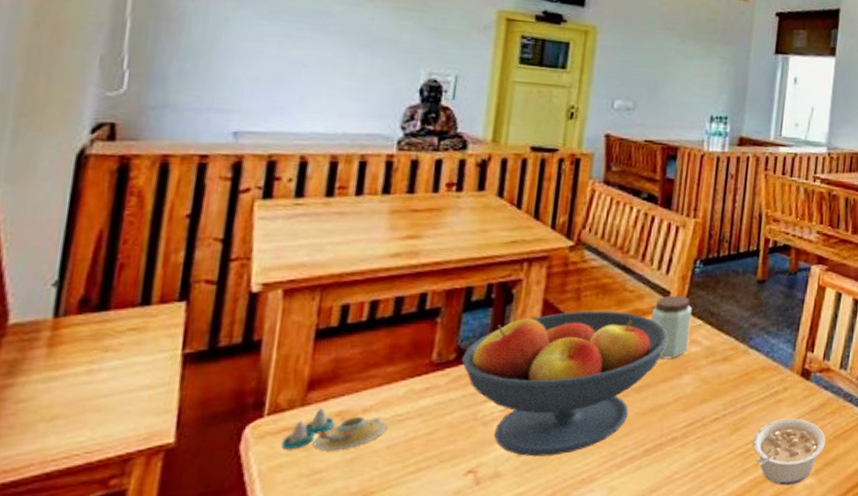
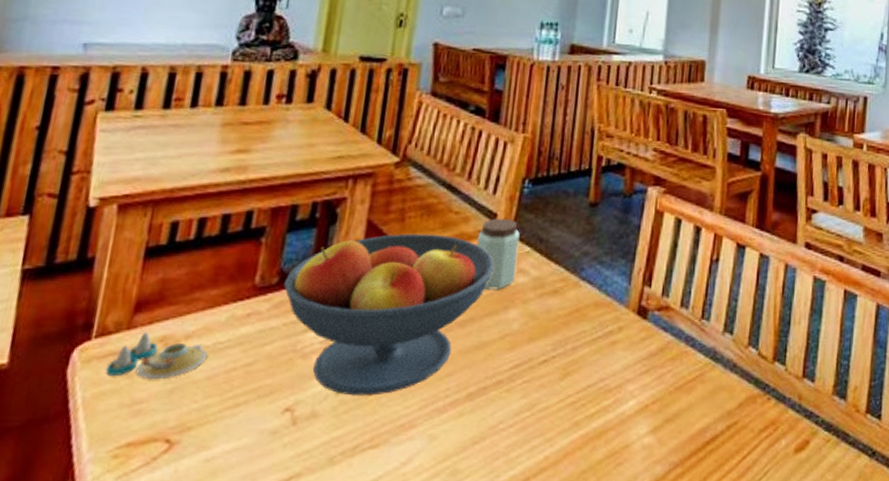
legume: present [753,418,826,486] -> none [584,364,665,444]

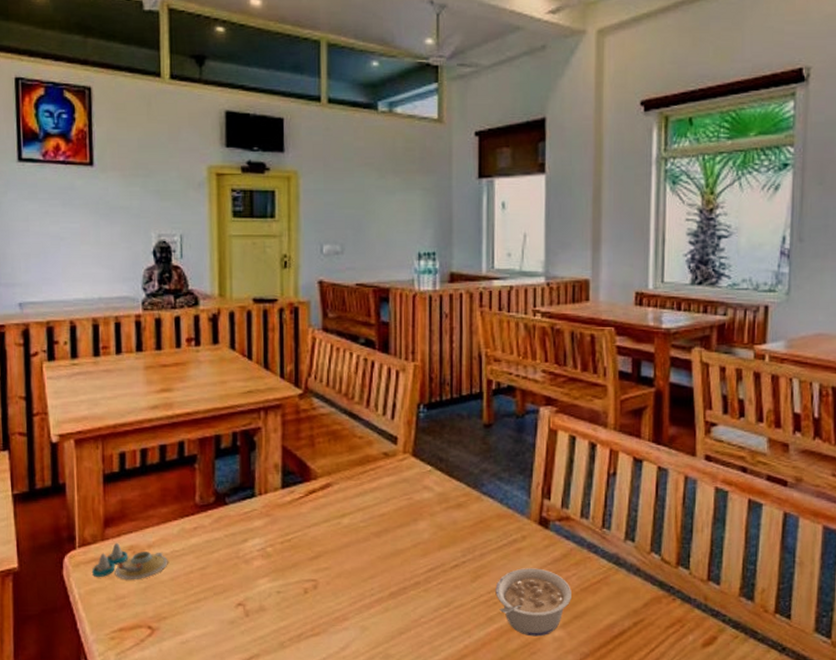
fruit bowl: present [283,233,495,396] -> none [219,457,401,594]
peanut butter: present [476,218,520,290] -> none [382,441,421,505]
legume: none [584,364,665,444] -> present [495,568,571,637]

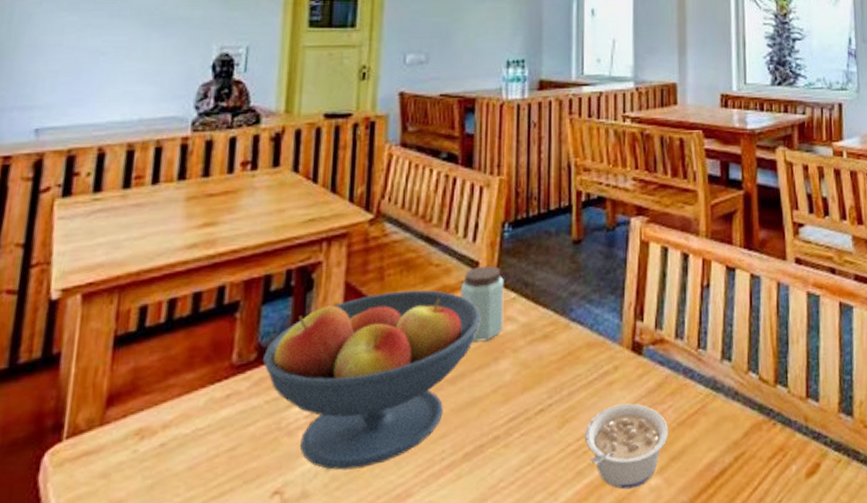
salt and pepper shaker set: present [91,542,168,580] -> none [79,425,187,478]
fruit bowl: none [219,457,401,594] -> present [262,290,481,470]
peanut butter: none [382,441,421,505] -> present [460,265,504,343]

